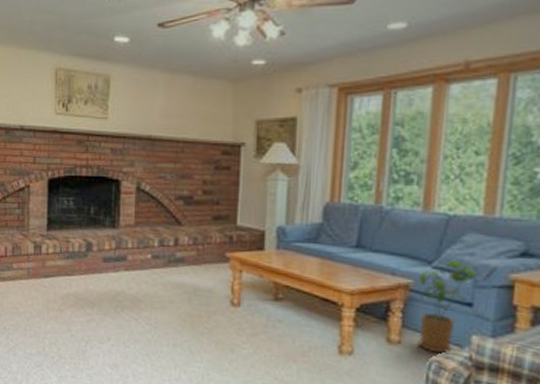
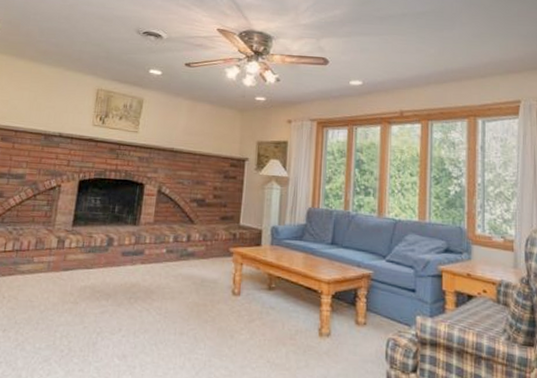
house plant: present [418,259,484,354] -> none [377,254,421,333]

